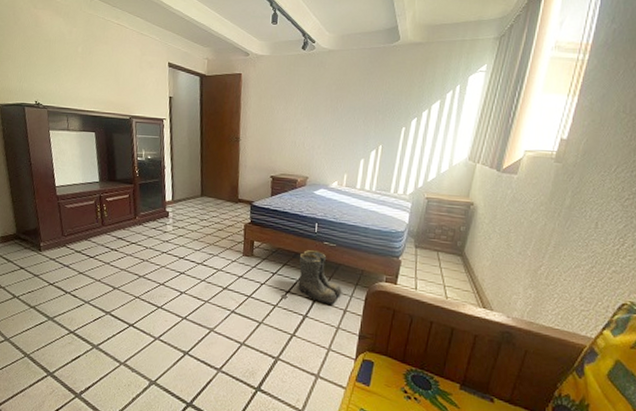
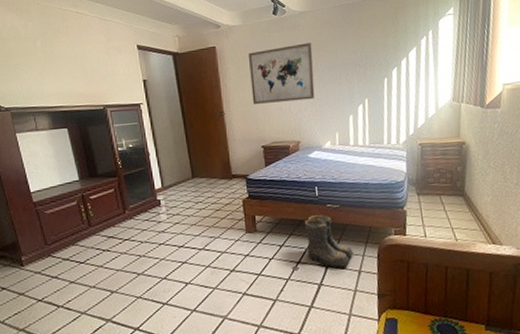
wall art: none [268,81,336,138] -> present [249,42,315,104]

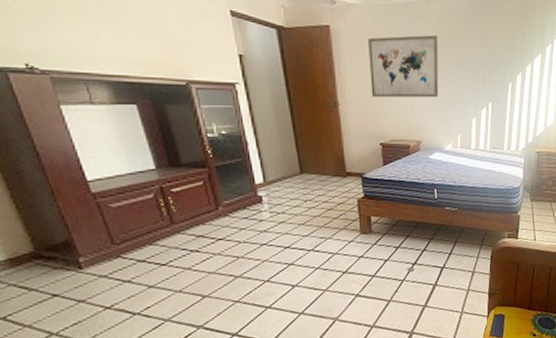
boots: present [304,215,354,268] -> none [421,217,469,269]

